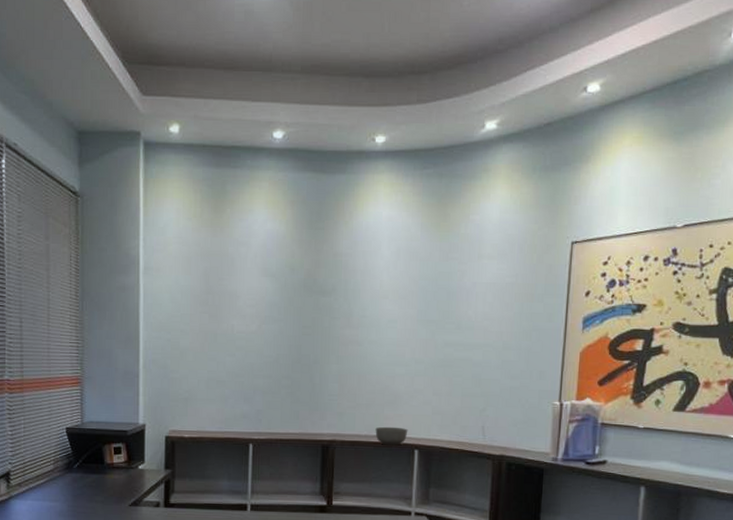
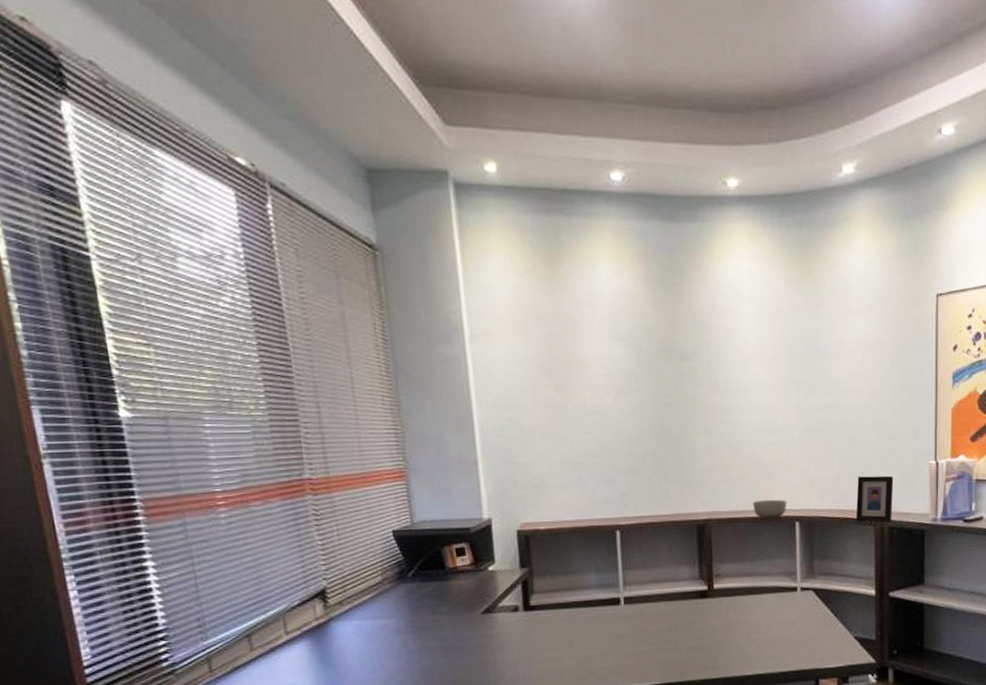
picture frame: none [474,412,515,458] -> present [855,475,894,522]

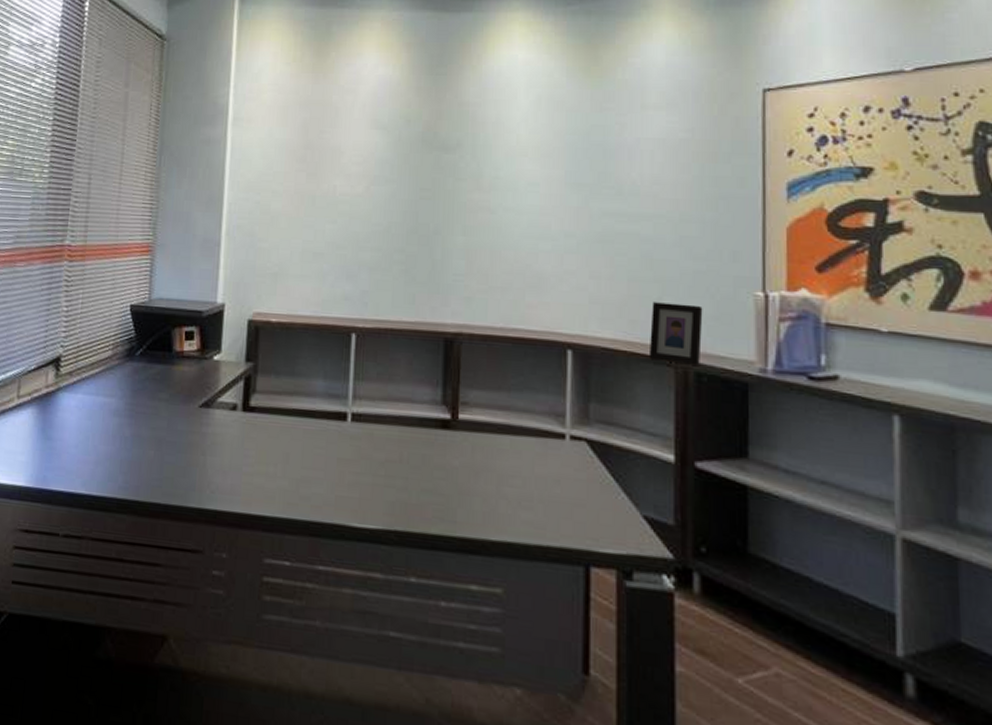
bowl: present [752,499,787,521] -> none [514,317,558,345]

